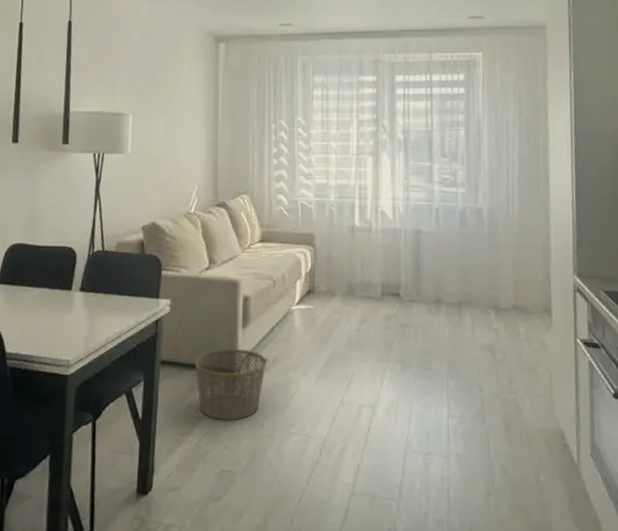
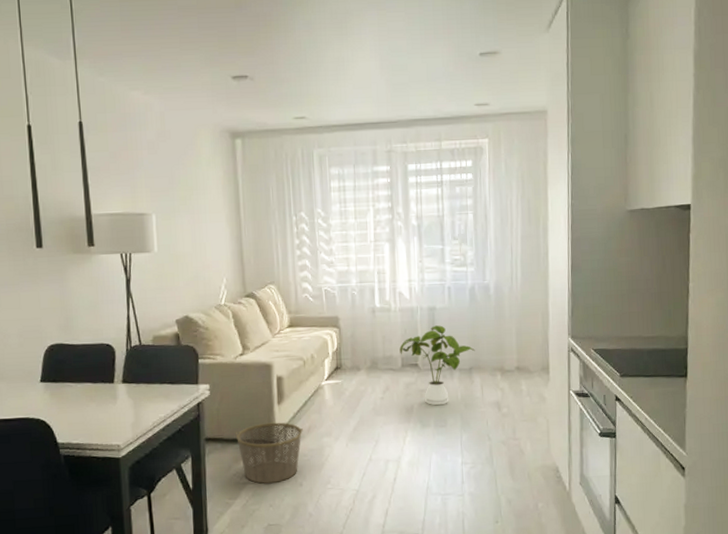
house plant: none [380,251,465,344] -> present [399,325,475,406]

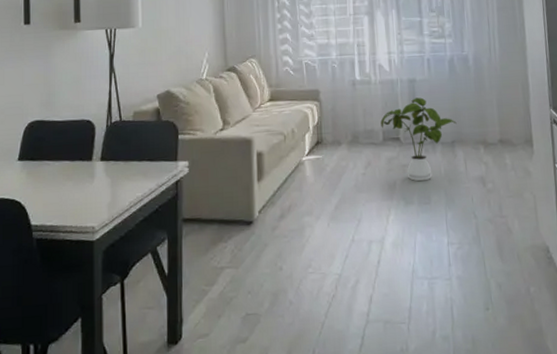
basket: present [235,422,303,484] -> none [213,200,283,268]

